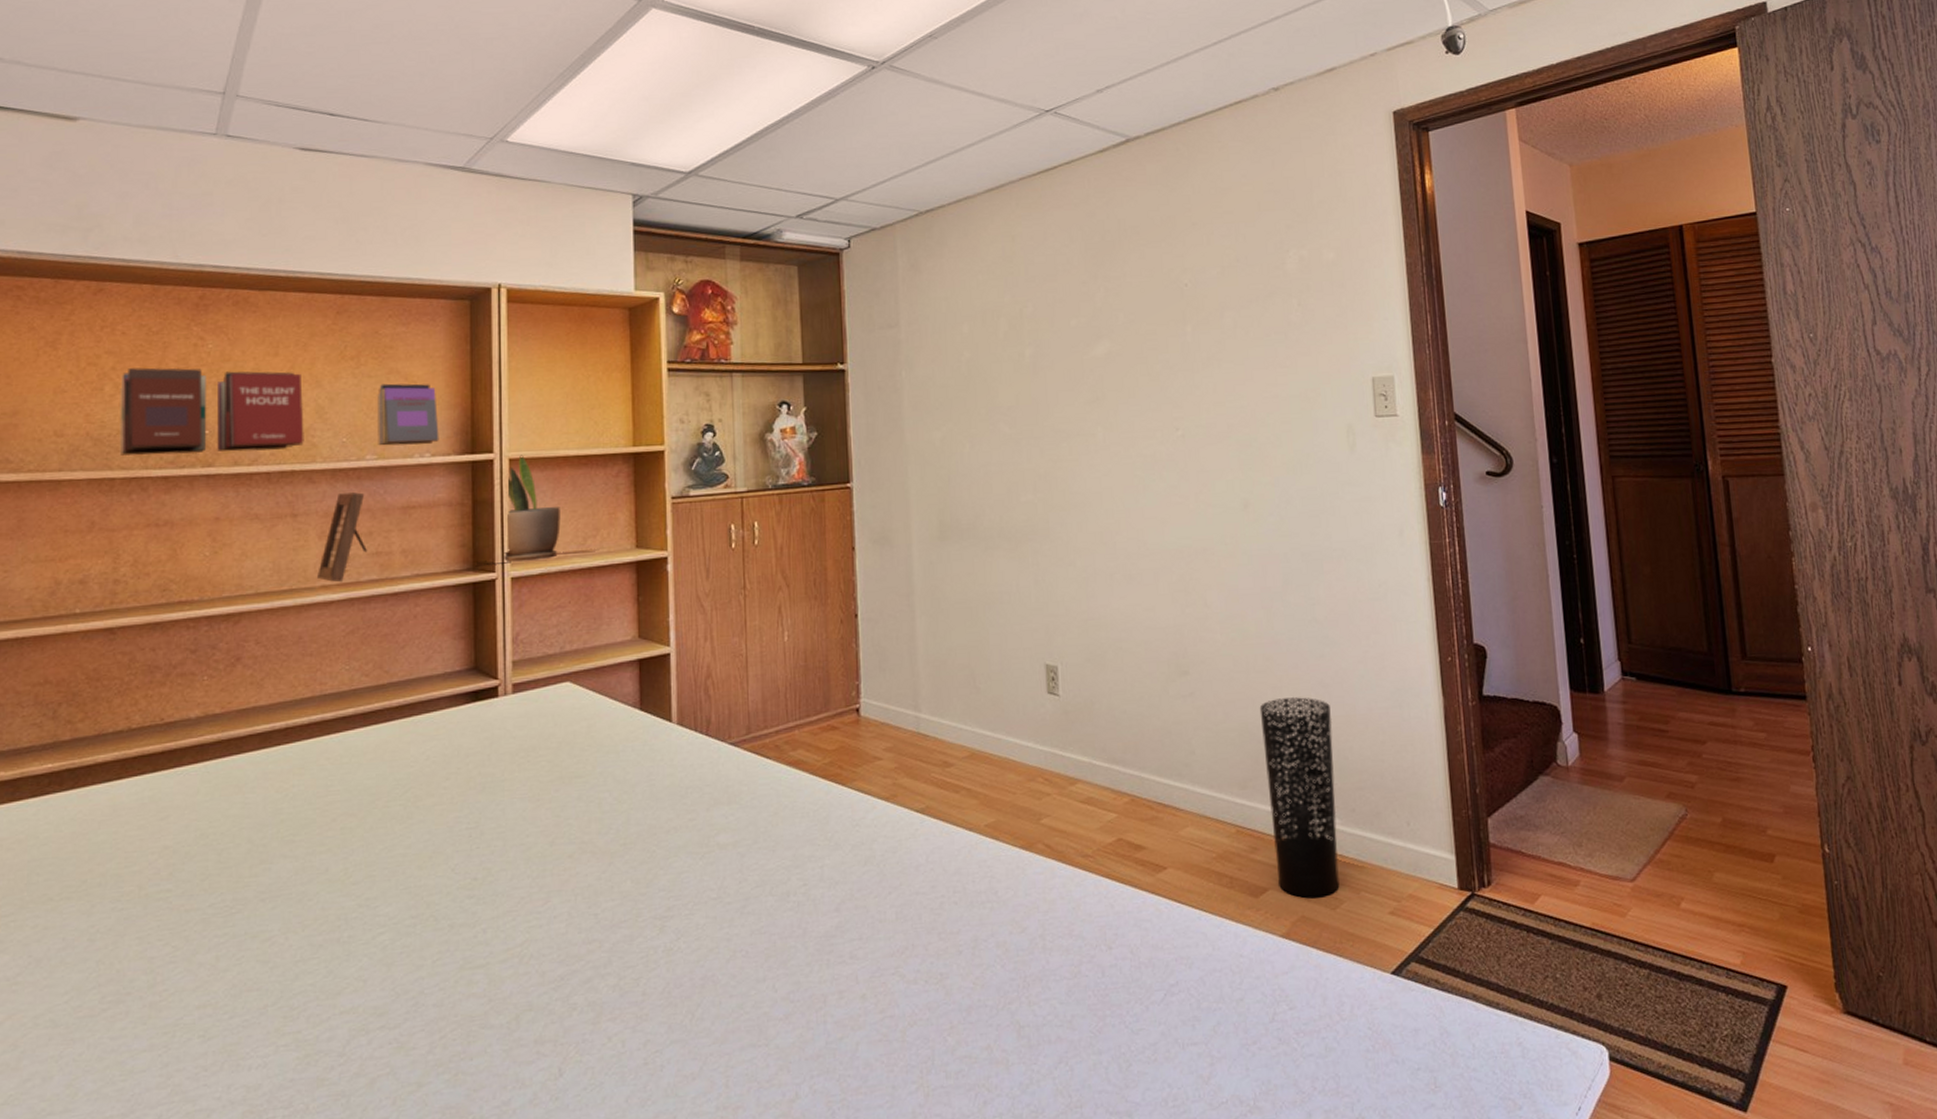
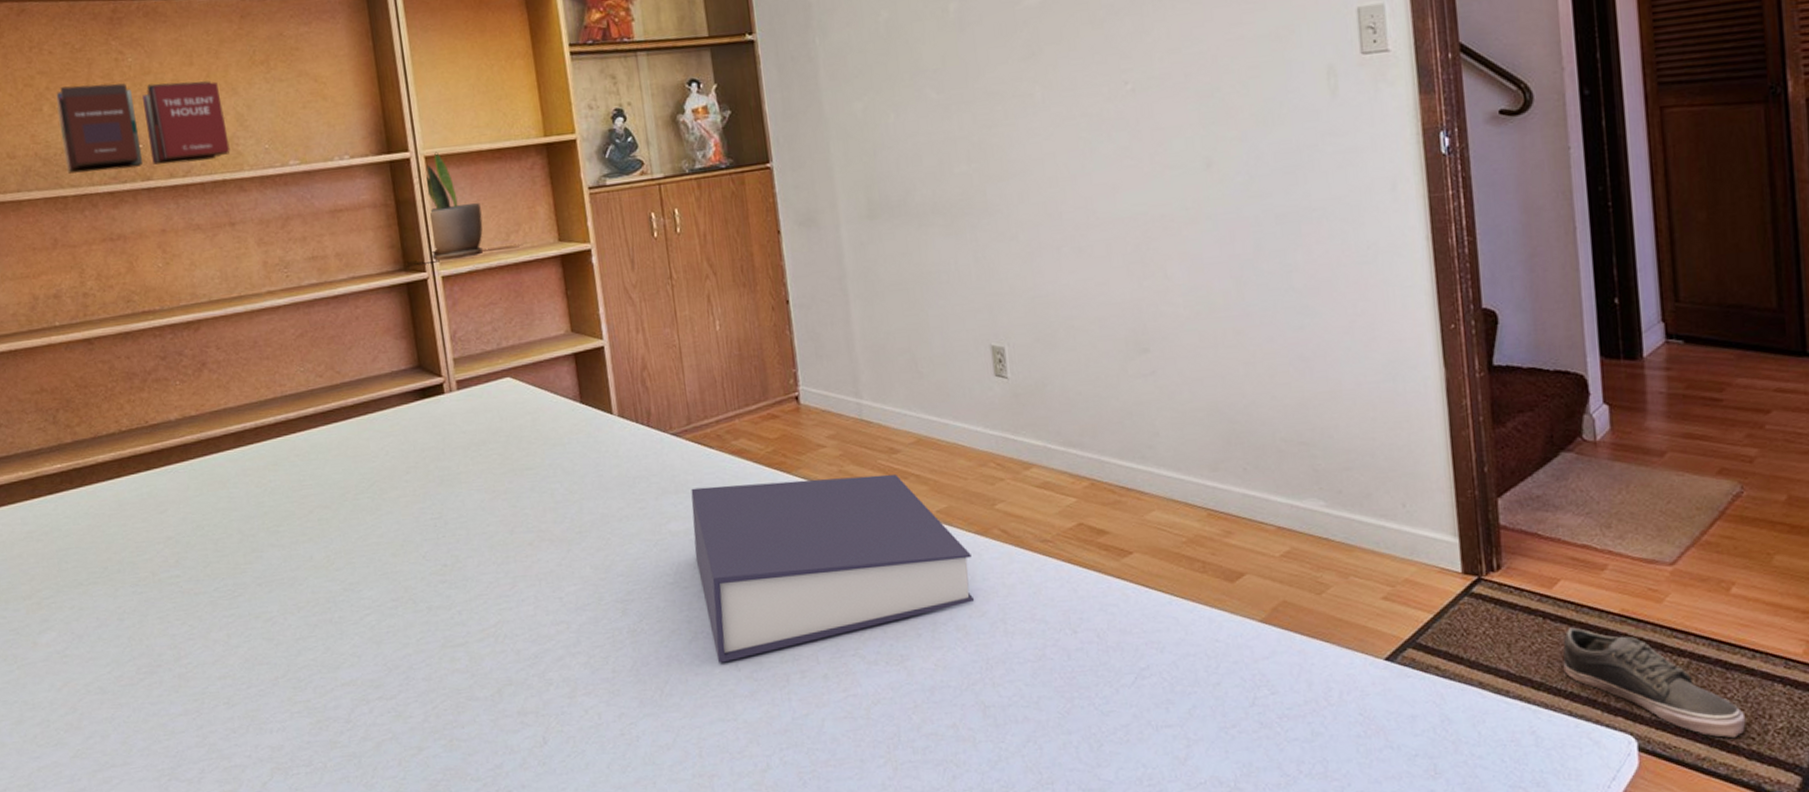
picture frame: present [317,492,368,583] -> none [261,198,305,288]
books: present [376,383,439,446] -> none [290,84,356,151]
book: none [741,787,1016,984] -> present [691,474,975,663]
umbrella stand: present [1259,696,1340,899] -> none [1230,372,1325,583]
shoe: none [1544,940,1698,1047] -> present [1563,627,1746,739]

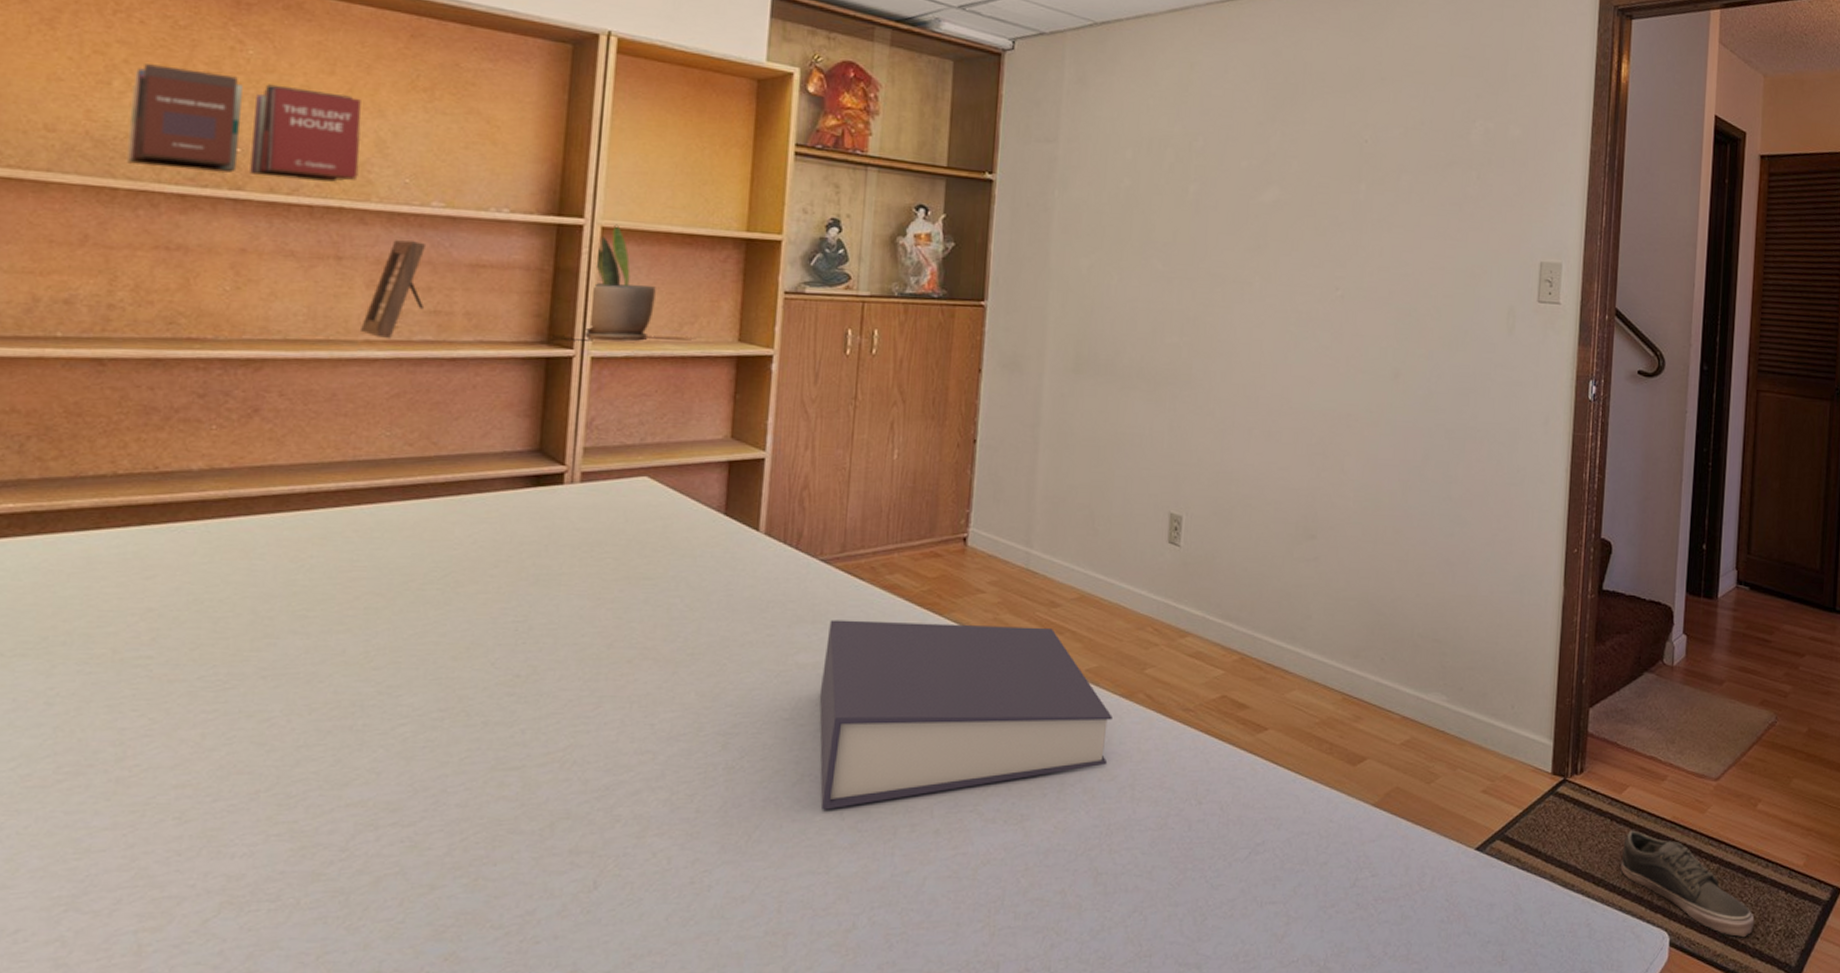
picture frame: none [261,198,305,288] -> present [361,240,427,339]

